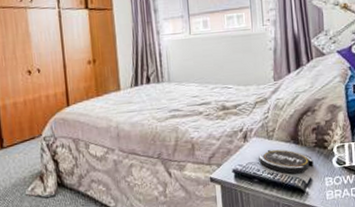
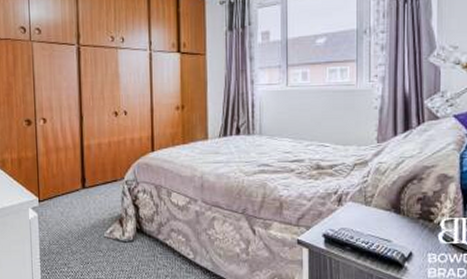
alarm clock: present [259,149,314,174] -> none [353,216,416,246]

